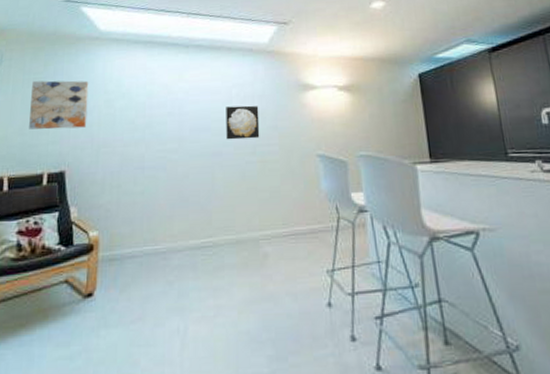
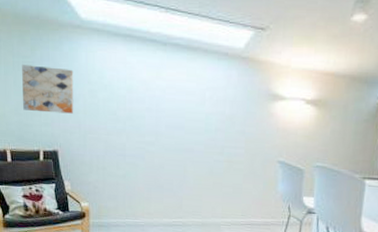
wall art: present [226,105,260,140] -> none [198,108,230,141]

